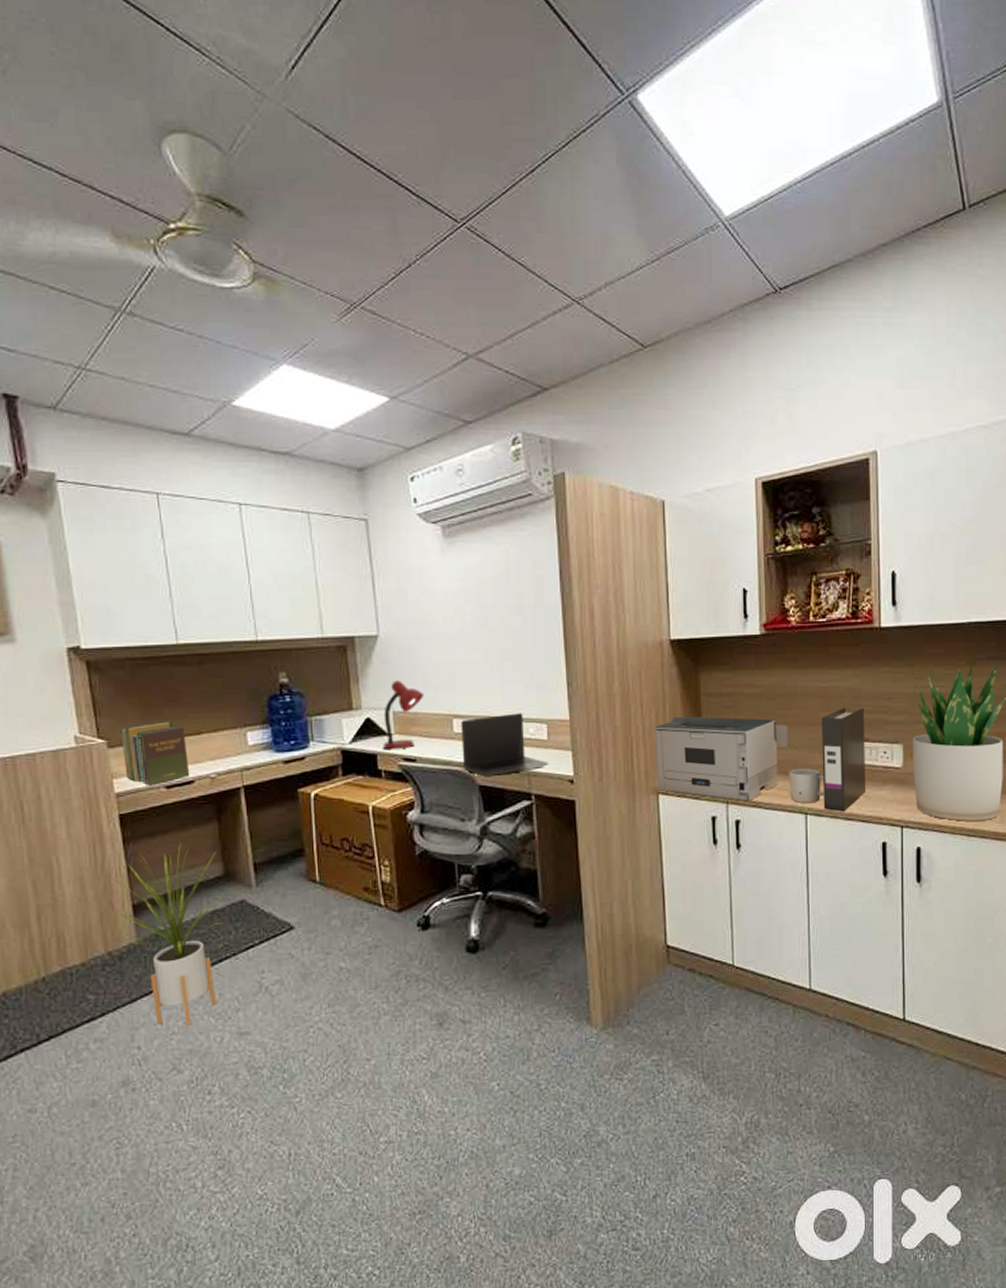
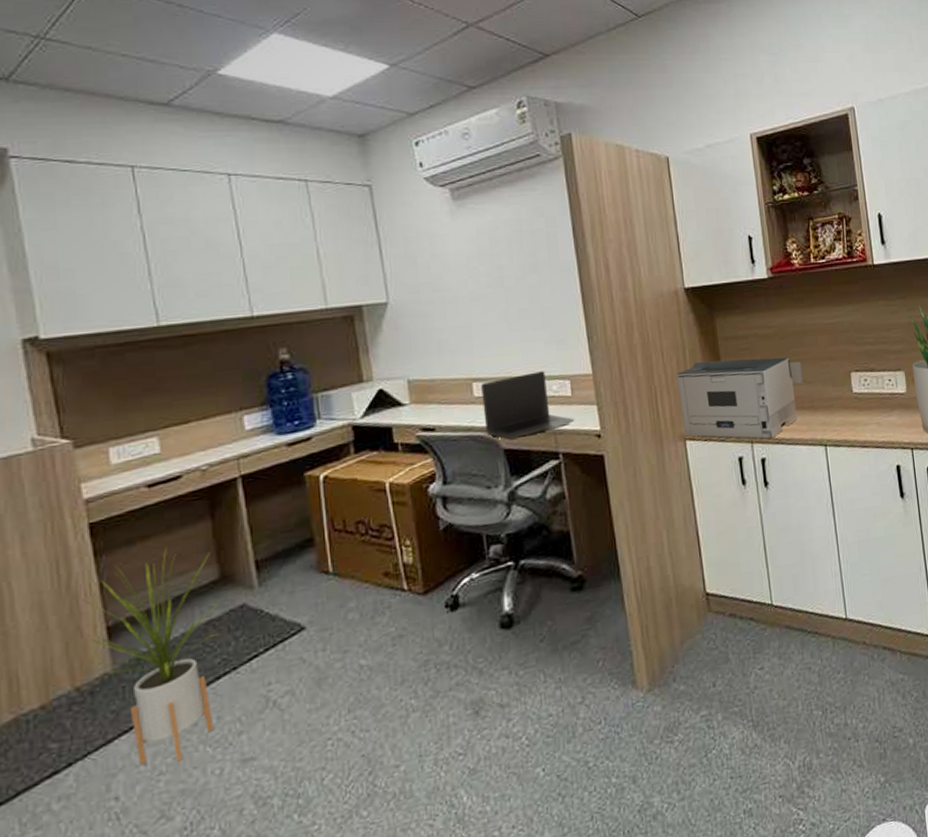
books: present [120,721,190,786] -> none [90,412,177,487]
desk lamp: present [383,680,425,750] -> none [397,347,441,422]
mug: present [789,768,825,804] -> none [806,401,841,436]
binder: present [822,707,867,812] -> none [831,340,878,440]

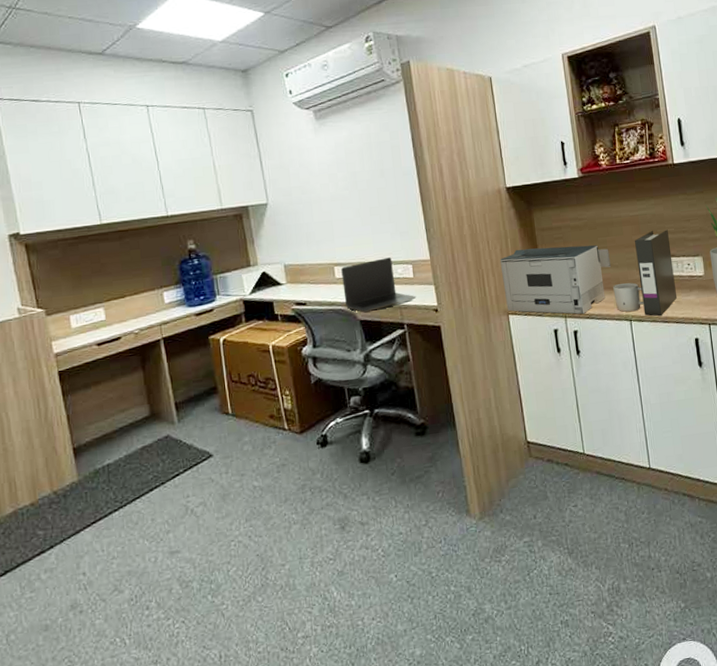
house plant: present [80,547,222,766] -> none [54,390,153,551]
mug: none [806,401,841,436] -> present [613,282,644,312]
binder: none [831,340,878,440] -> present [635,229,678,316]

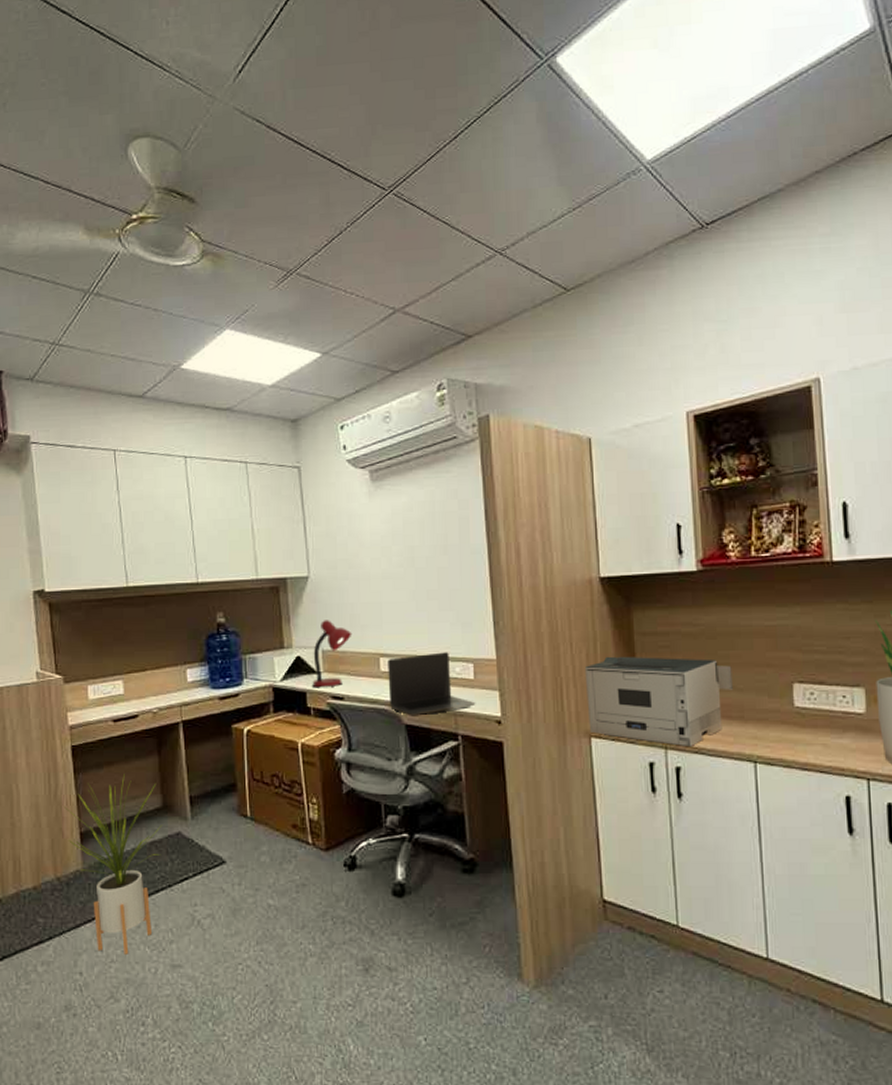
house plant: none [54,390,153,551] -> present [63,774,163,955]
desk lamp: none [276,239,309,298] -> present [312,620,352,688]
mug: present [613,282,644,312] -> none [734,712,776,751]
binder: present [635,229,678,316] -> none [769,647,825,761]

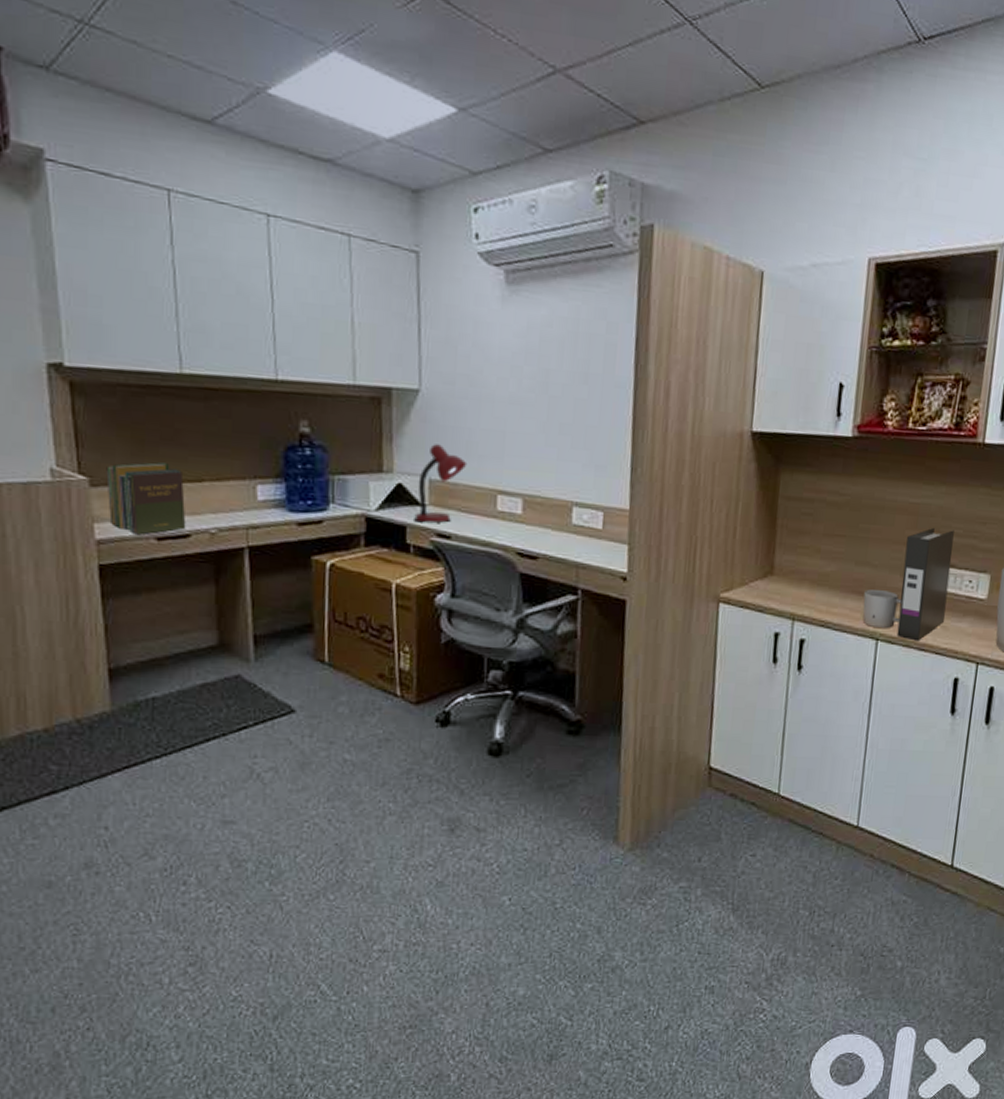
house plant: present [63,774,163,955] -> none [86,603,218,809]
books: none [75,659,135,719] -> present [106,462,186,535]
laptop computer: present [388,652,476,716] -> none [504,495,602,565]
printer: present [584,656,733,748] -> none [718,518,870,620]
mug: none [734,712,776,751] -> present [862,589,902,629]
binder: none [769,647,825,761] -> present [896,527,954,642]

